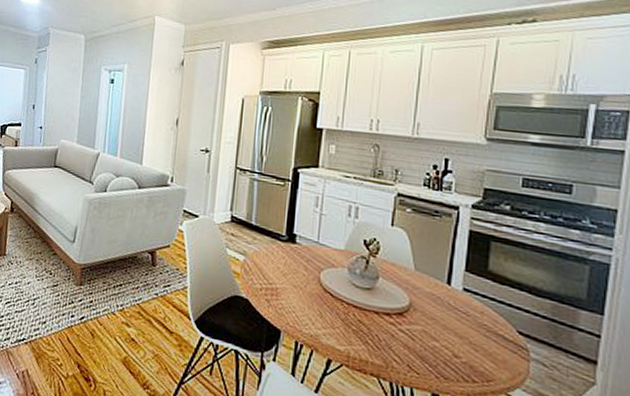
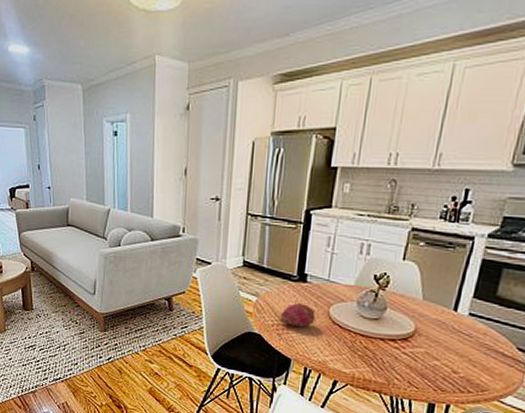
fruit: none [268,266,306,293] -> present [279,303,316,327]

